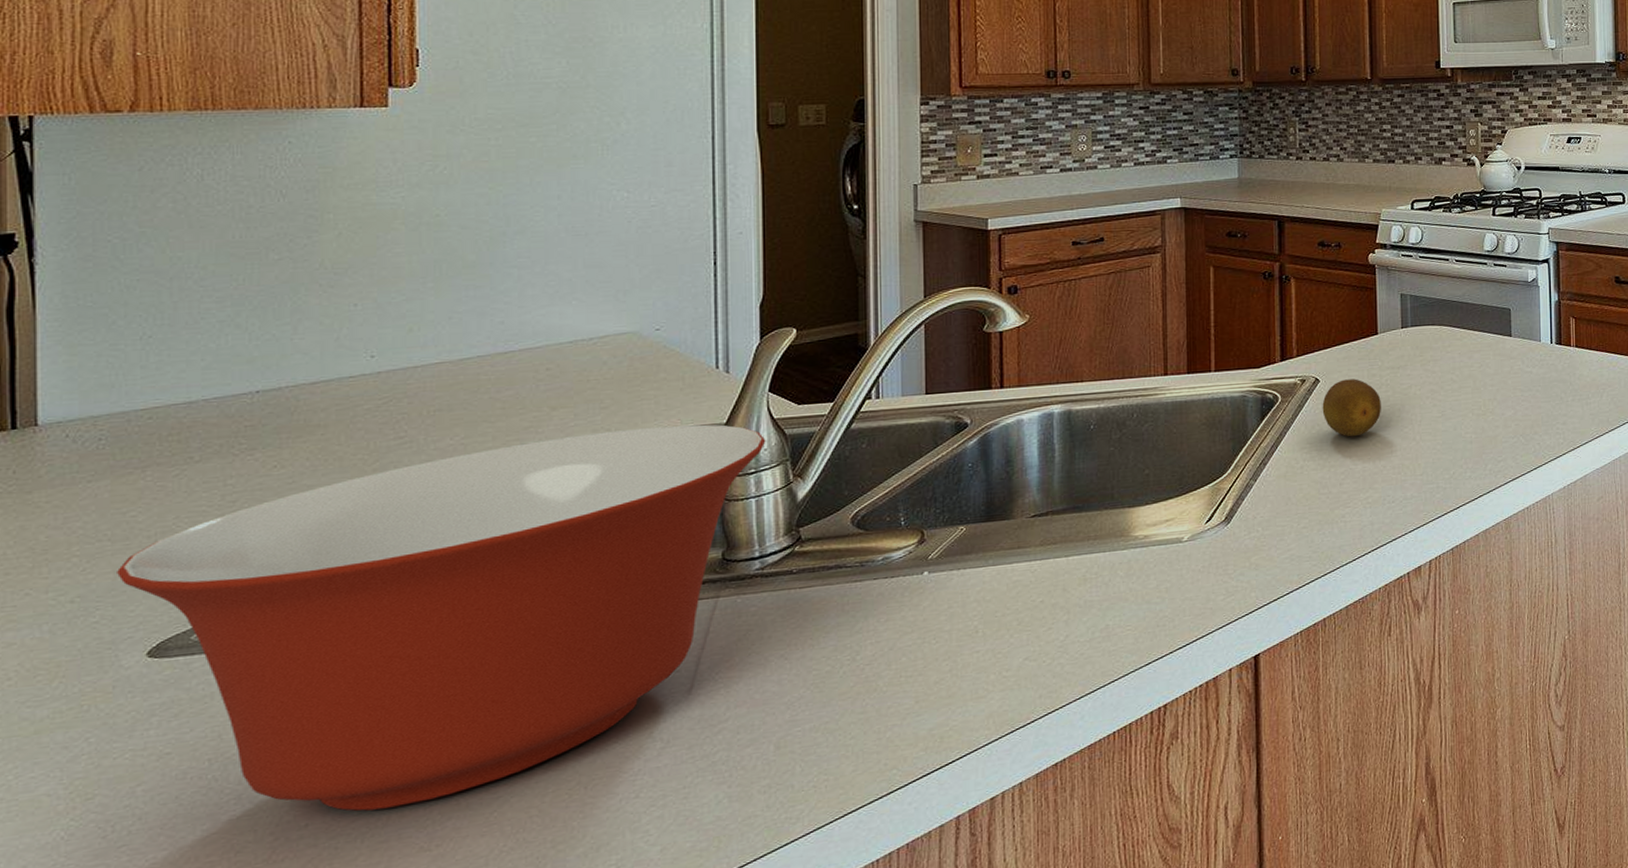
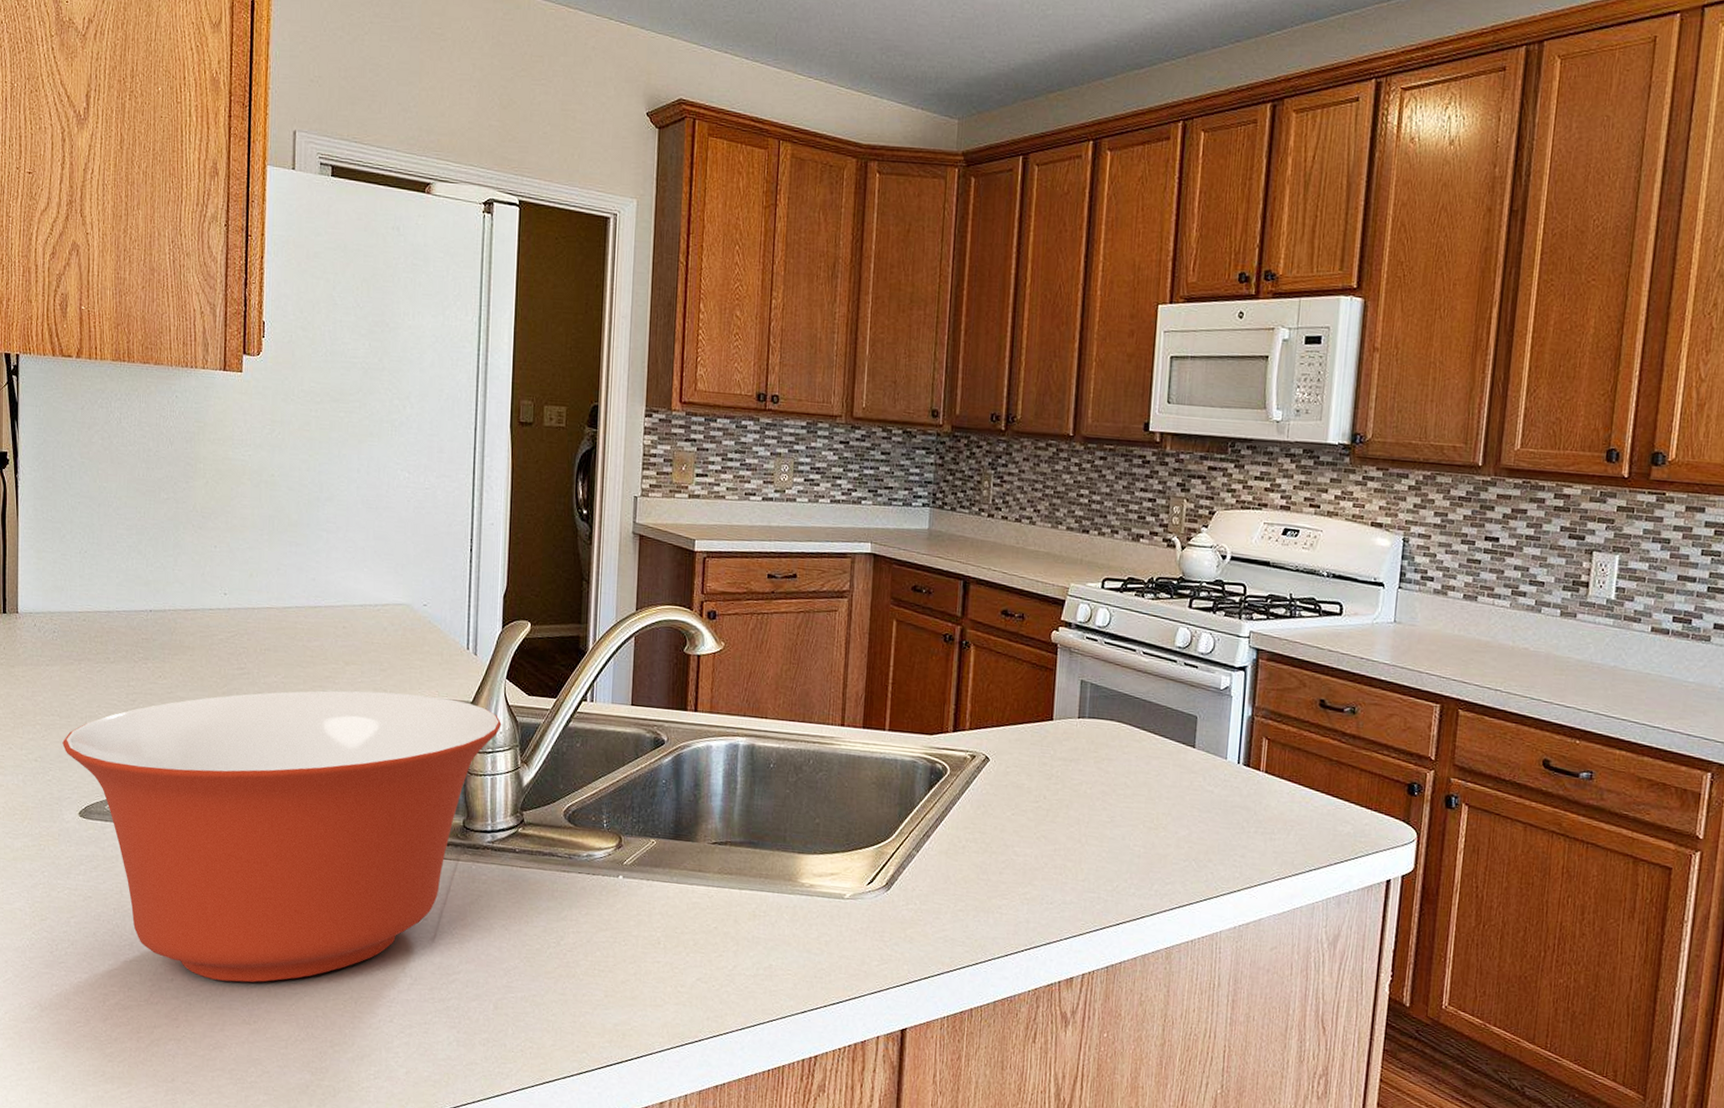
fruit: present [1322,379,1381,437] -> none [989,762,1050,826]

